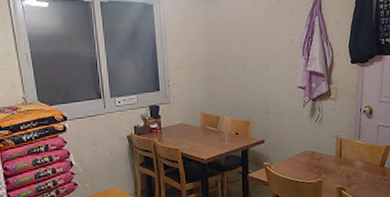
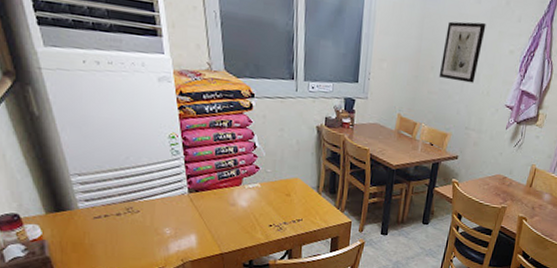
wall art: none [230,21,265,74] -> present [438,21,486,83]

